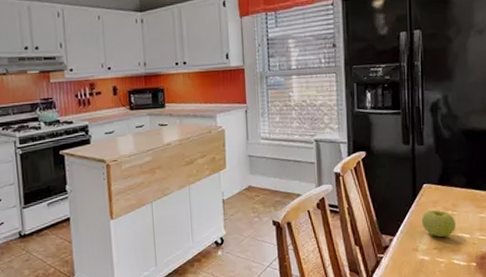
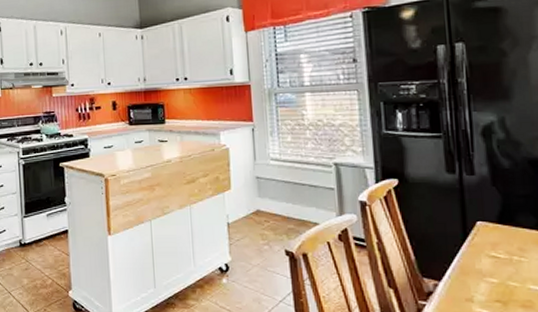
apple: present [421,210,456,237] -> none [475,254,526,287]

